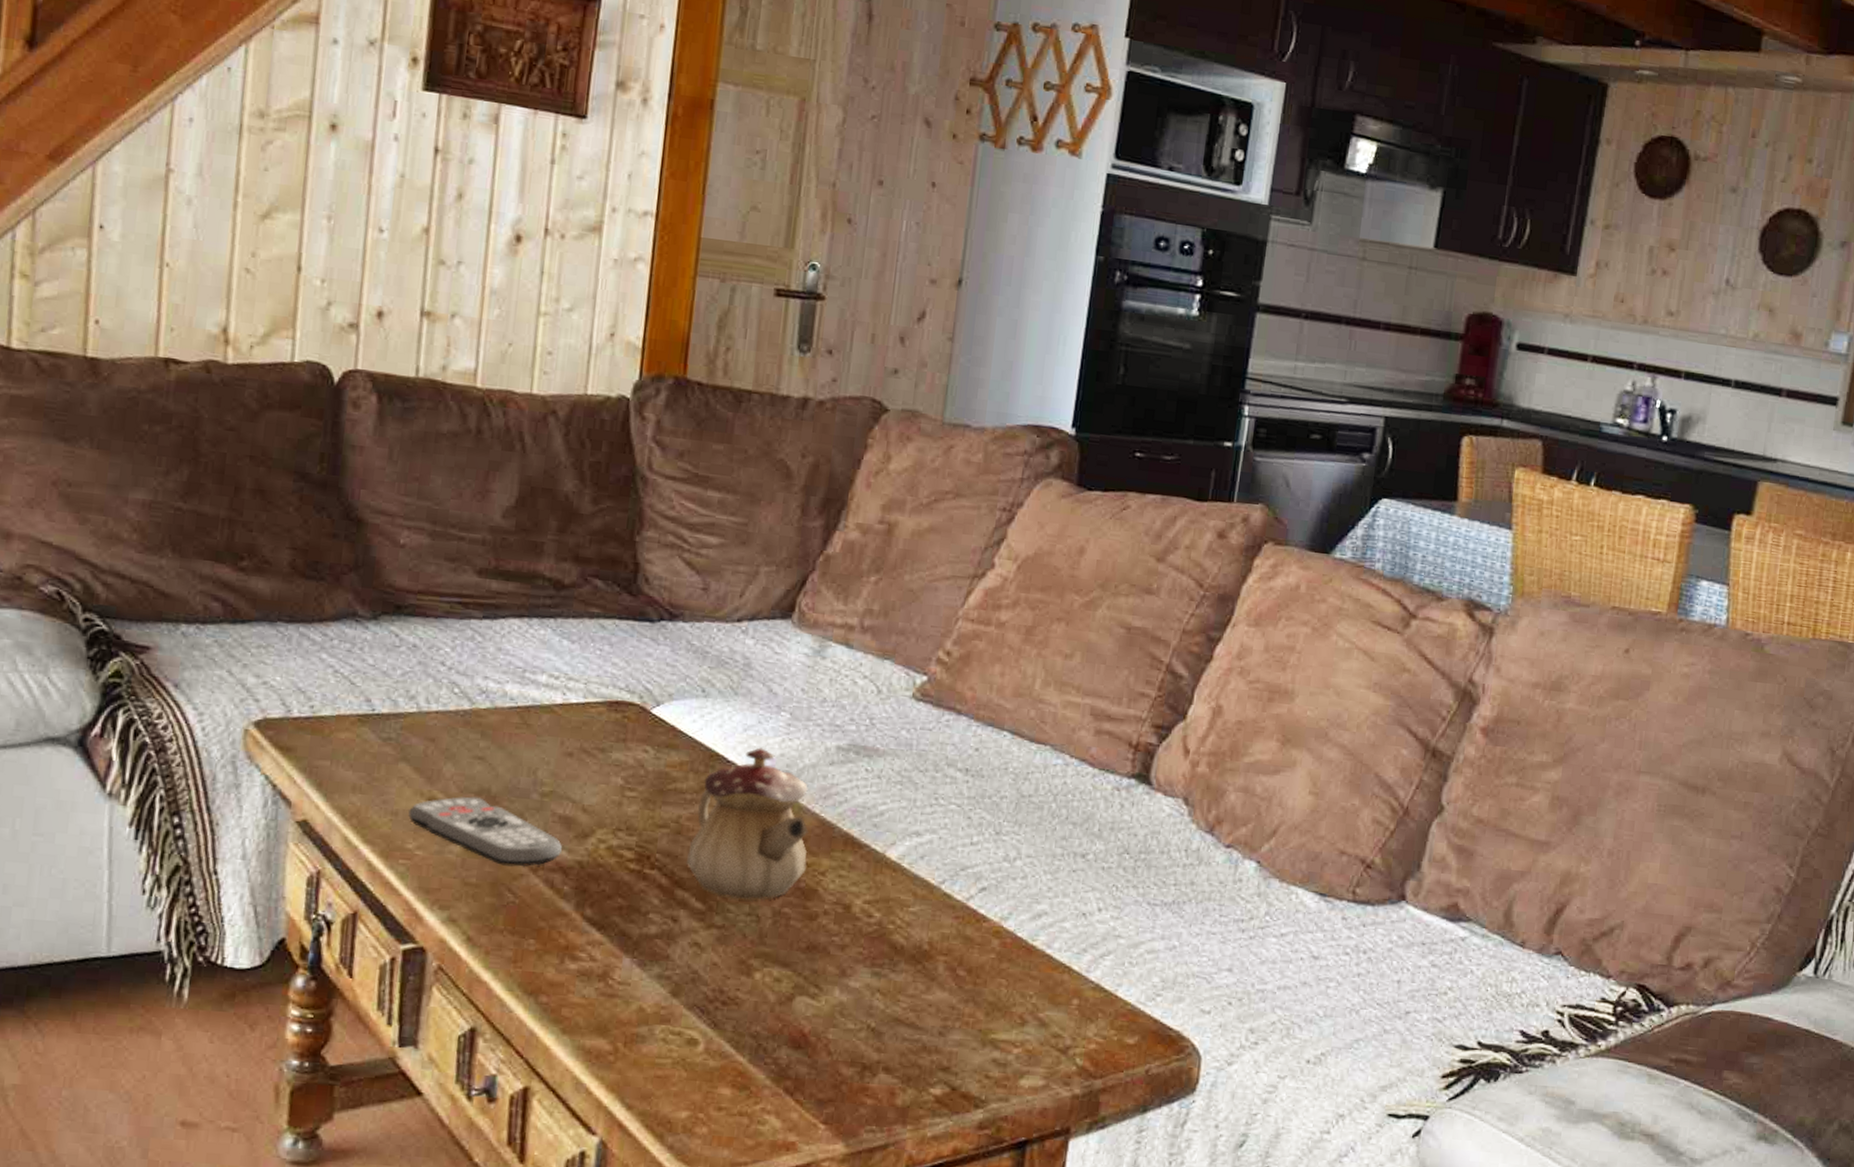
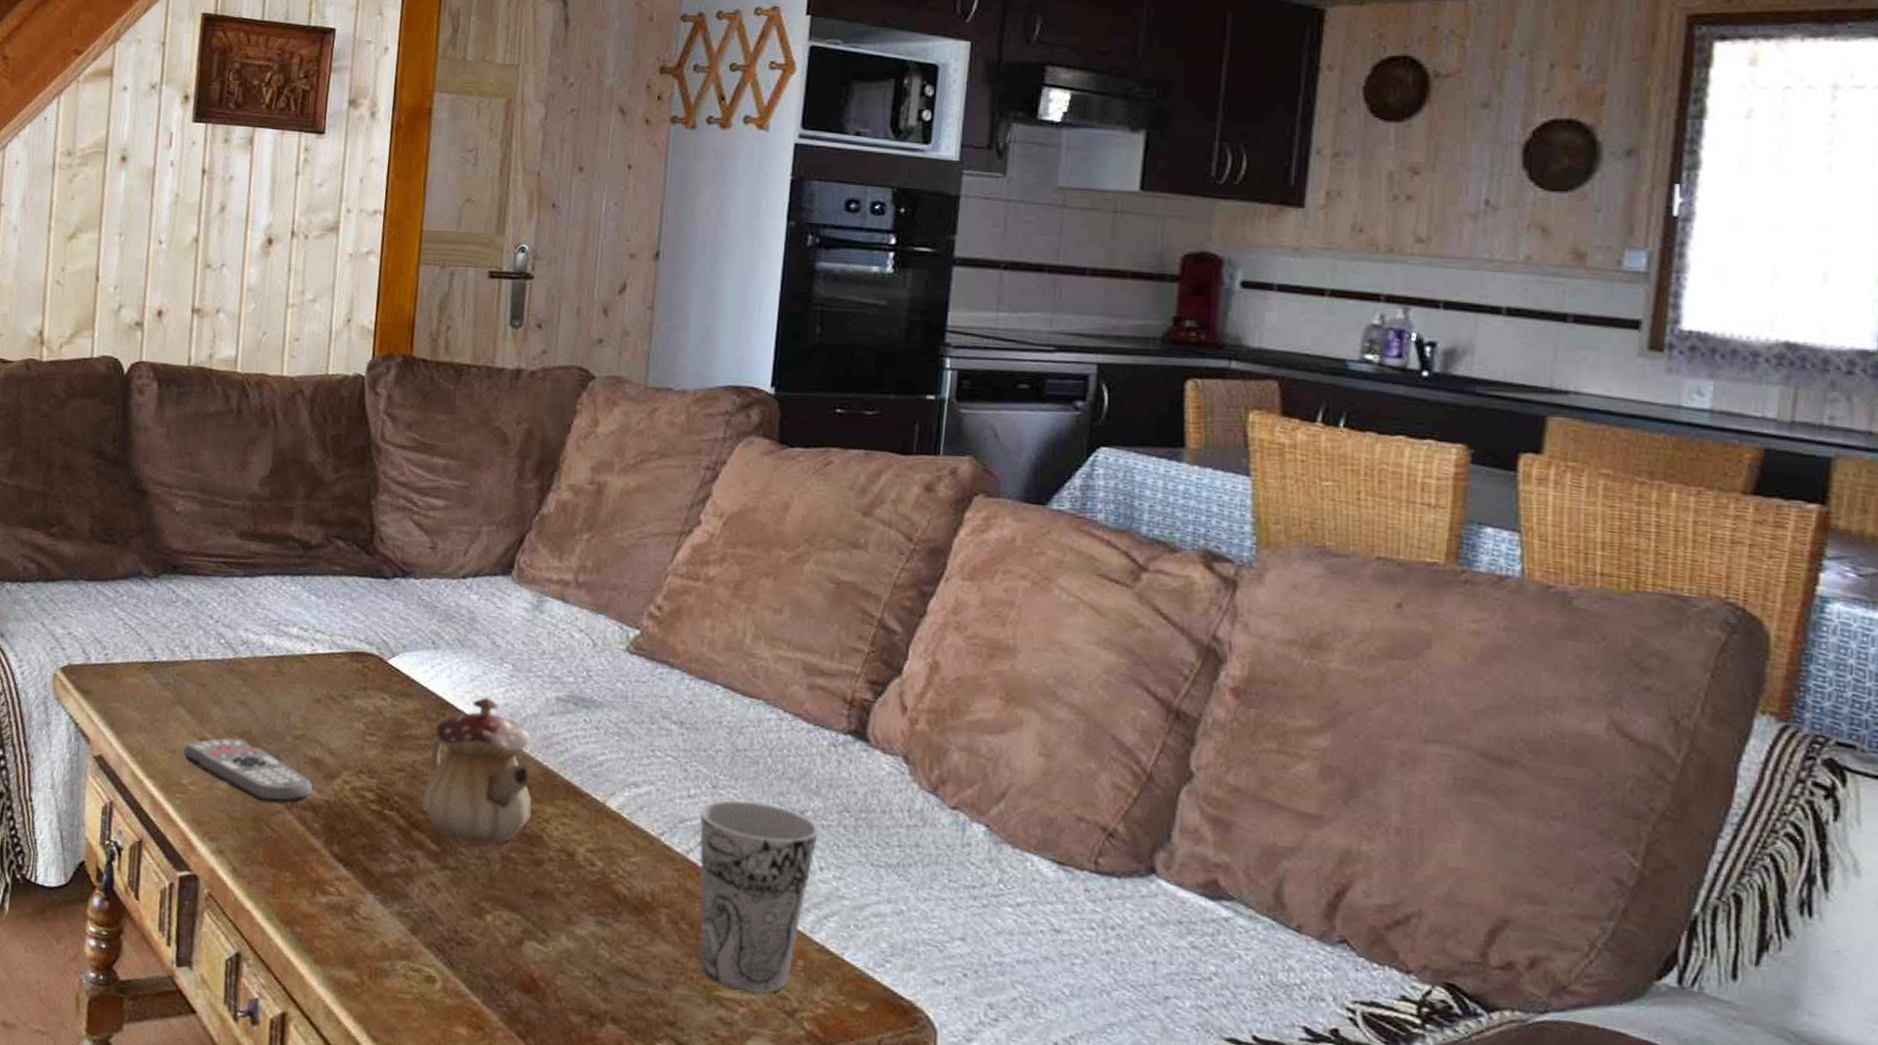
cup: none [977,846,1100,1034] -> present [699,800,820,994]

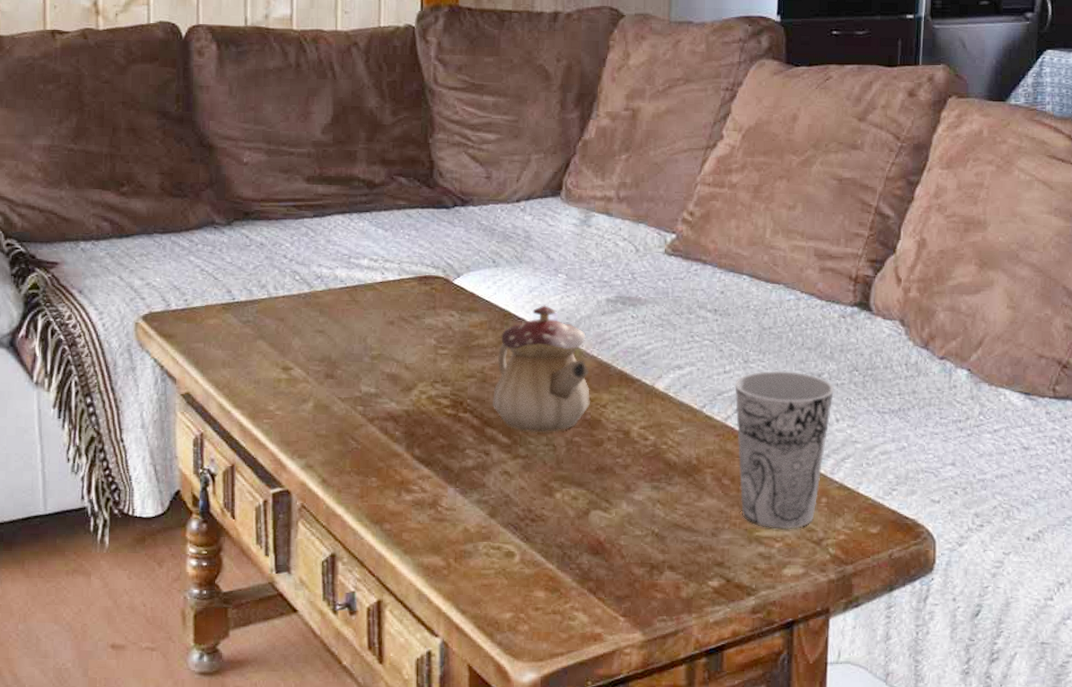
remote control: present [183,738,312,804] -> none [268,364,391,419]

